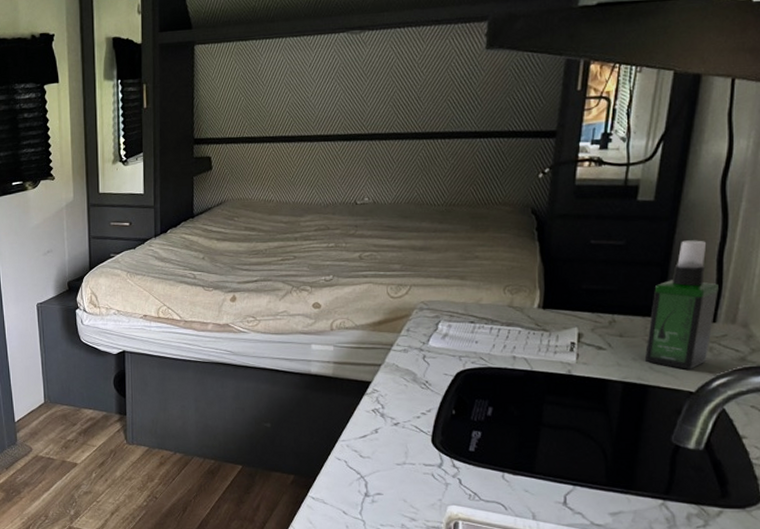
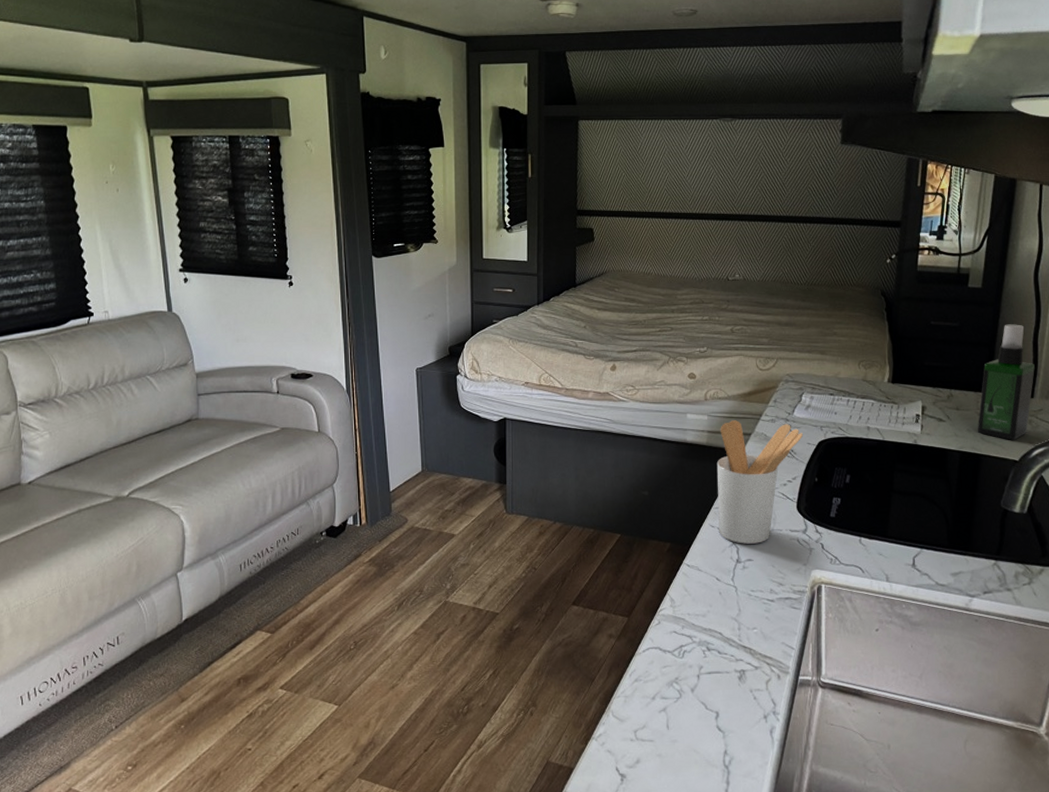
utensil holder: none [343,351,439,478] -> present [716,420,803,544]

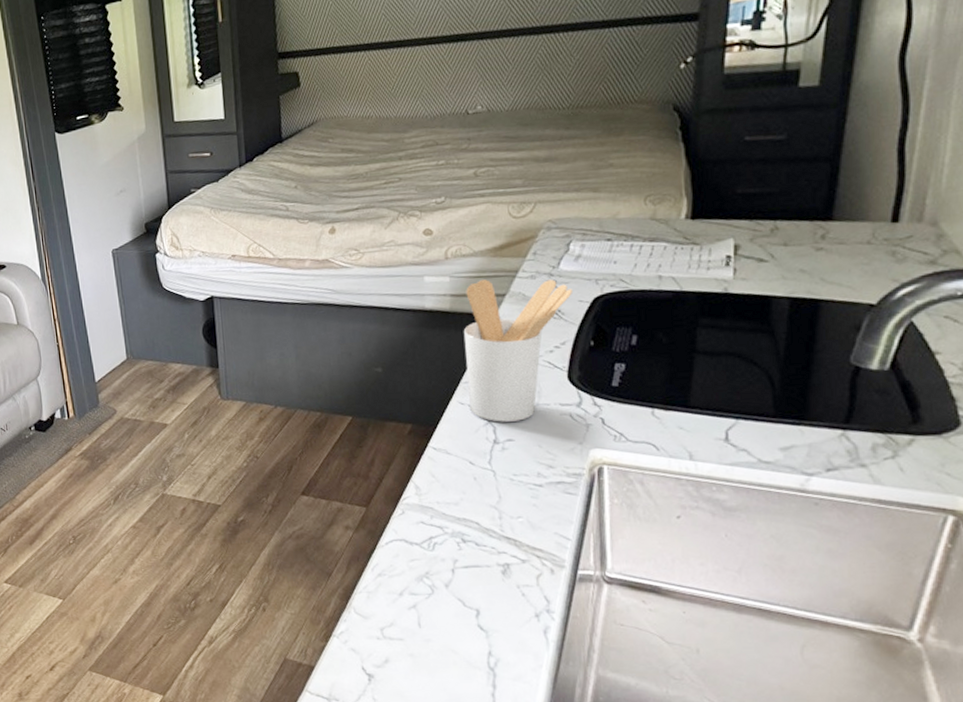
spray bottle: present [977,324,1035,440] -> none [814,128,901,279]

